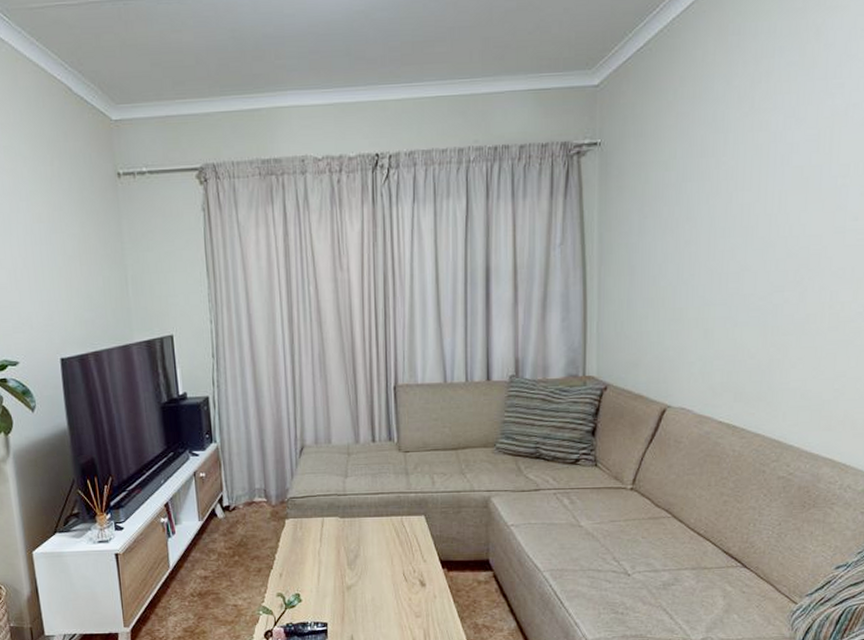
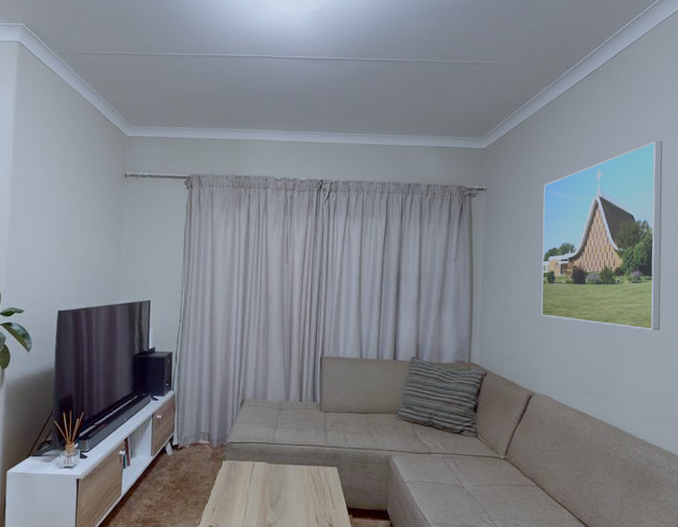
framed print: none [677,47,849,313] -> present [541,141,663,331]

